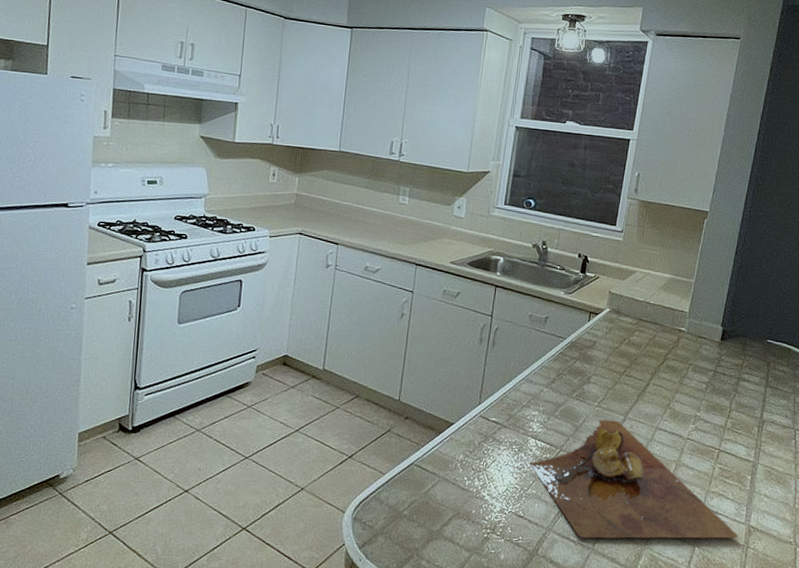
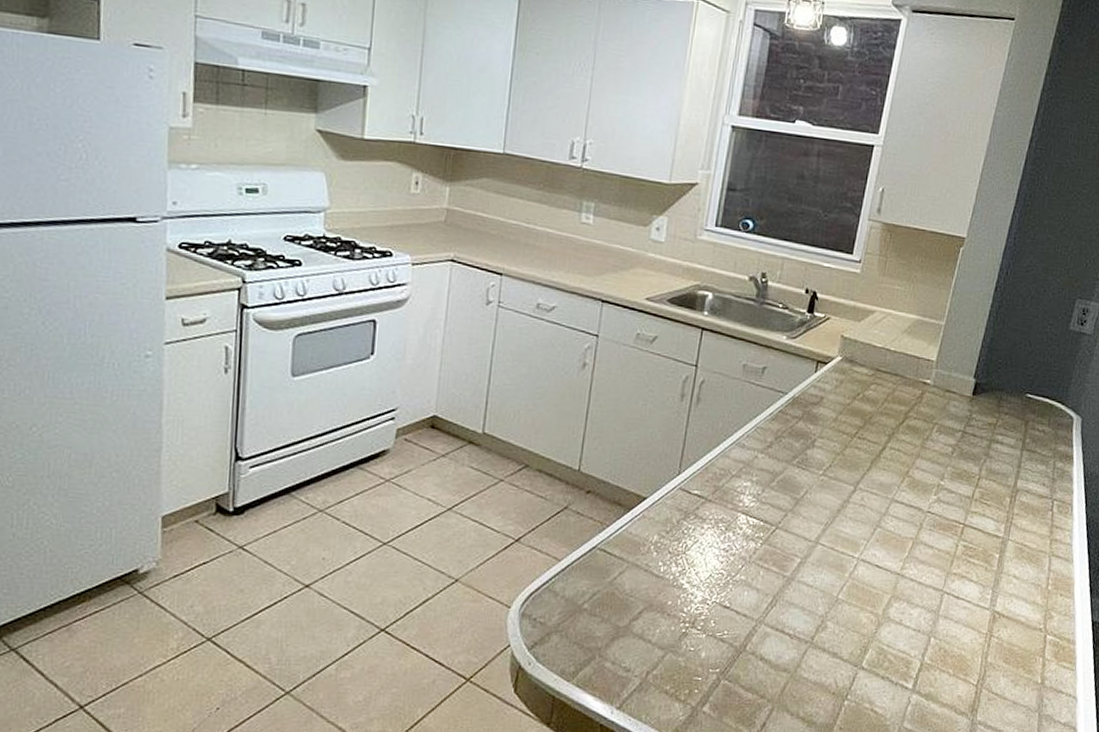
cutting board: present [529,419,739,539] -> none [738,490,982,631]

